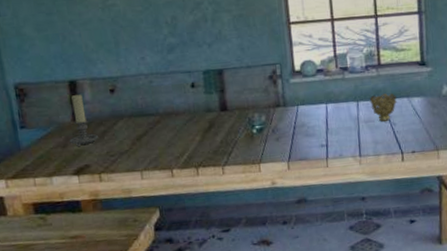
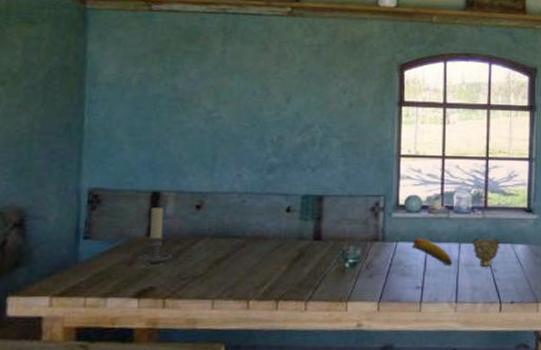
fruit: none [311,100,353,123] -> present [411,238,453,265]

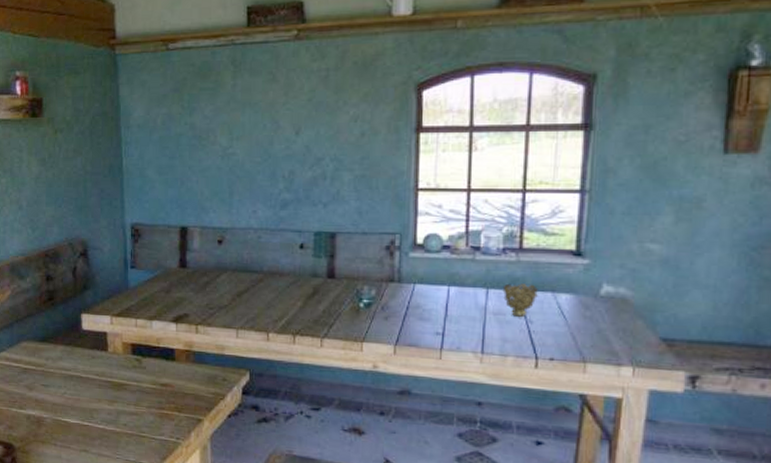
candle holder: present [137,208,172,265] -> none [173,242,200,294]
fruit: present [411,238,453,265] -> none [430,281,479,312]

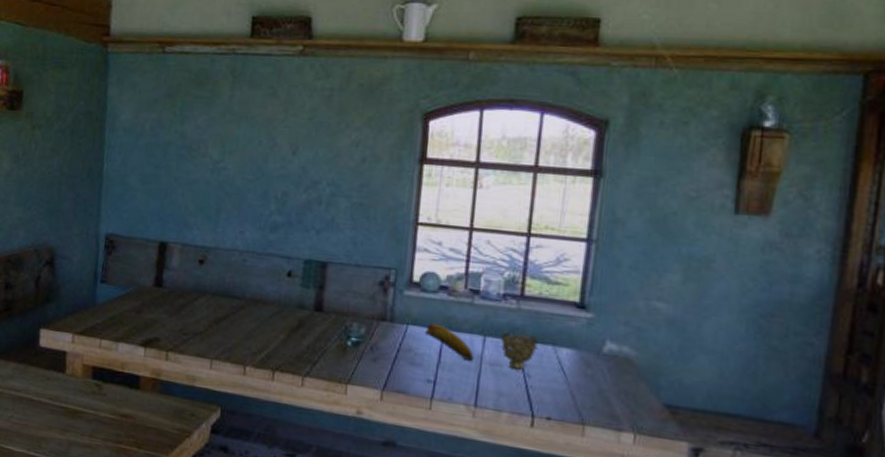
fruit: none [430,281,479,312] -> present [424,323,474,361]

